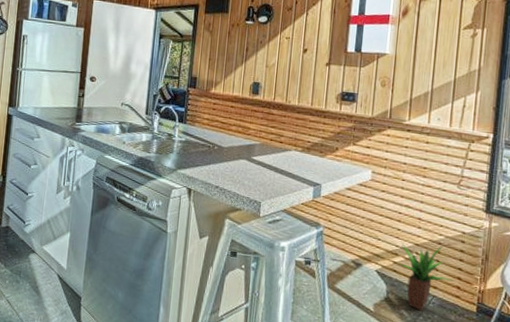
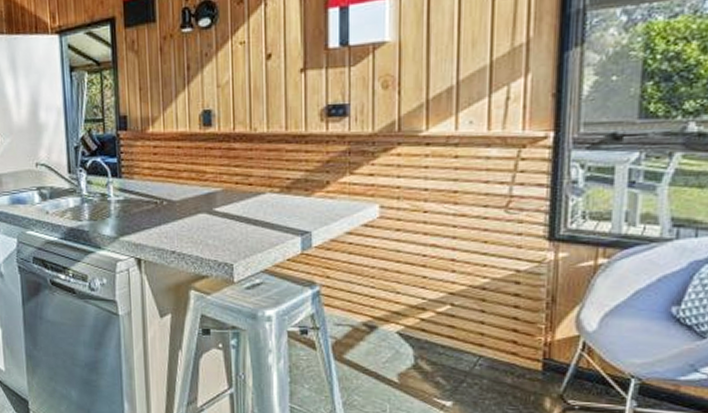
potted plant: present [400,243,454,311] -> none [429,290,507,377]

